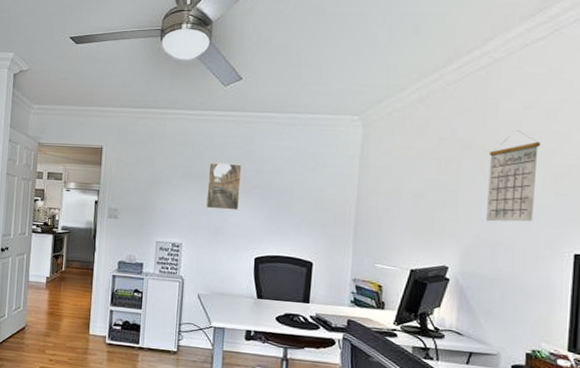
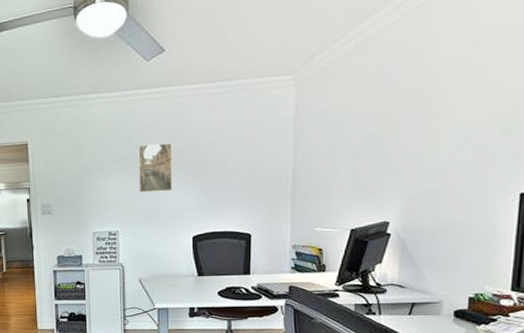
calendar: present [486,130,542,222] -> none [428,68,488,171]

